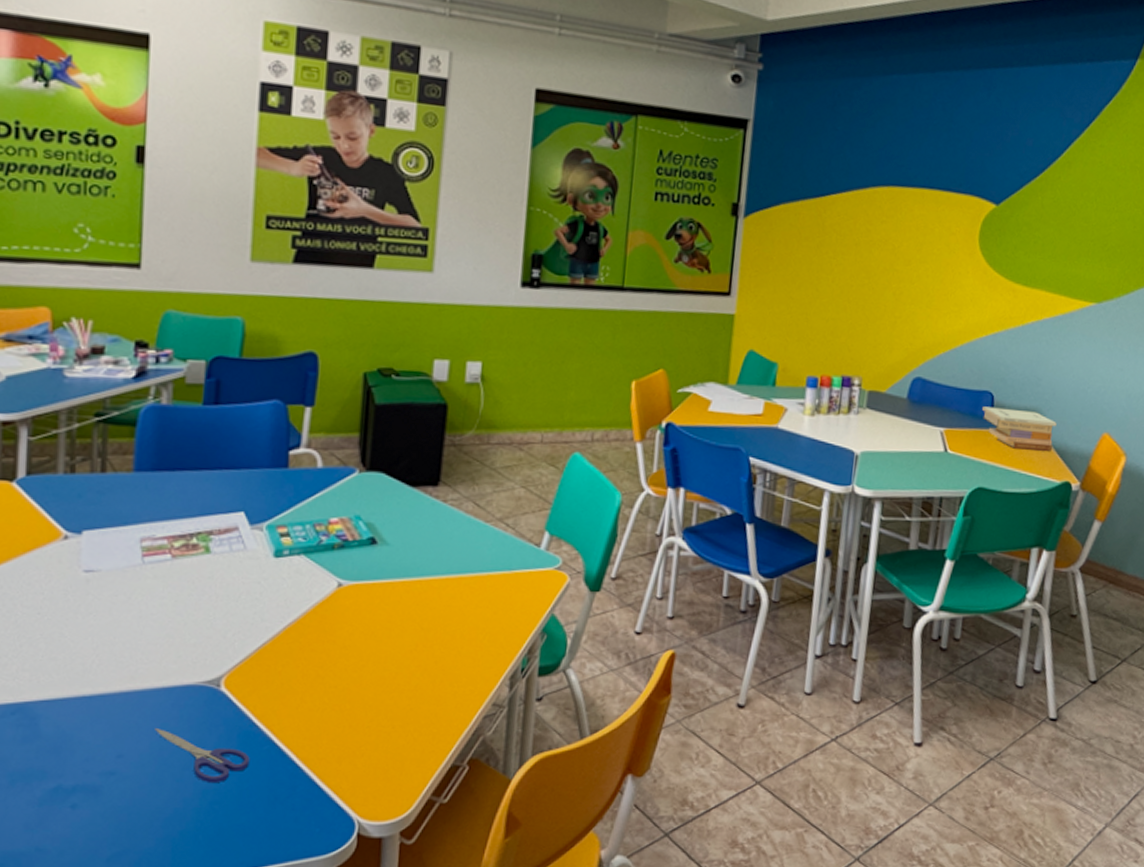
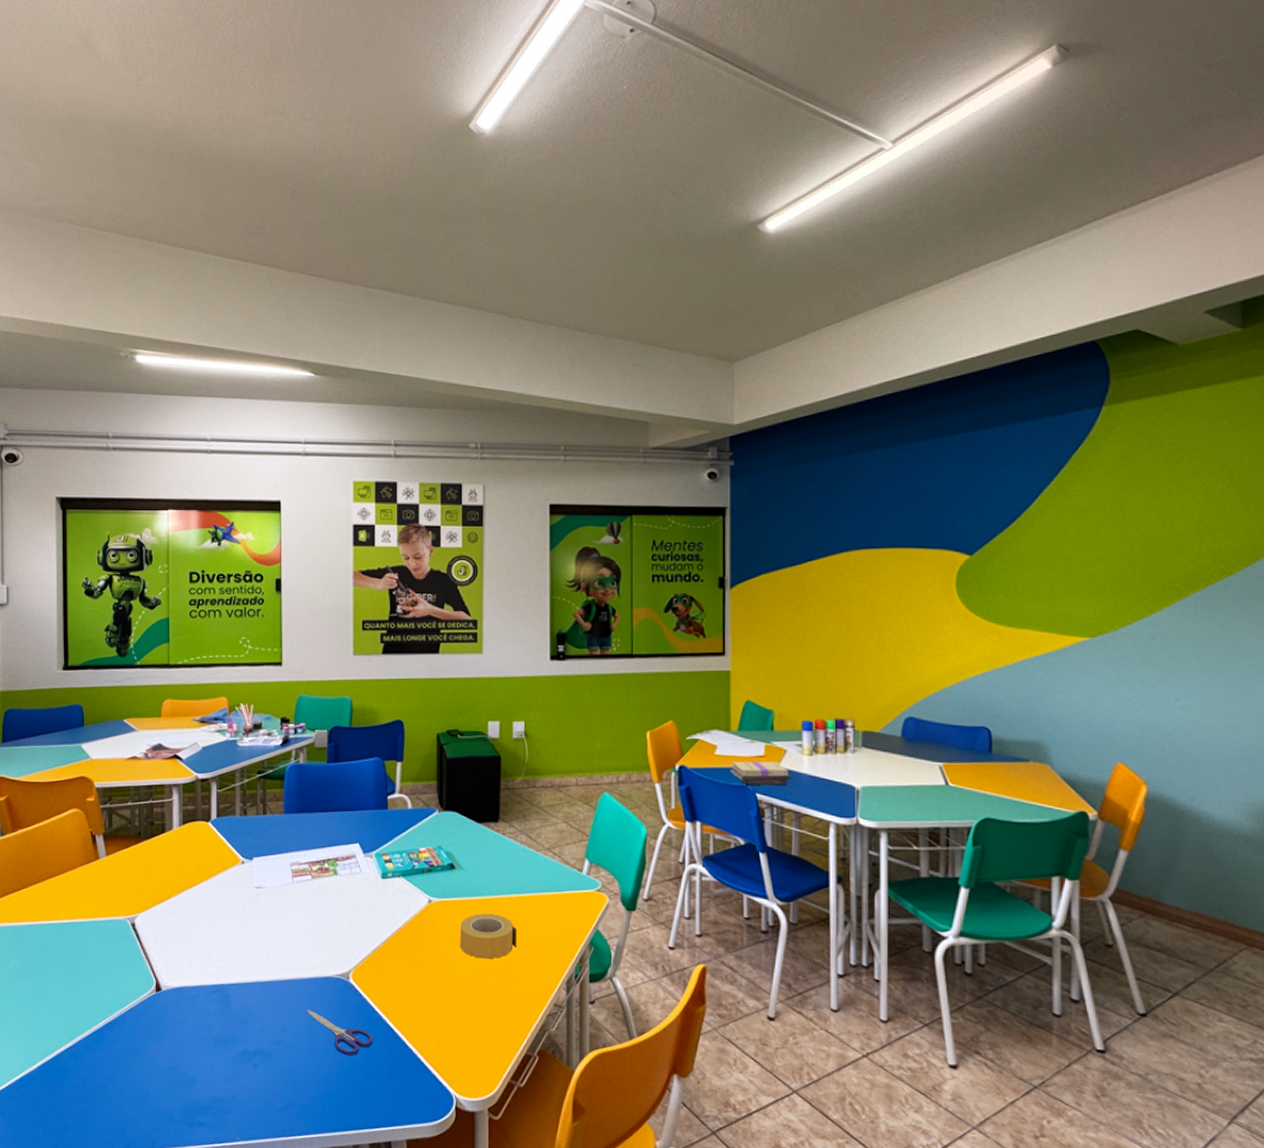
adhesive tape: none [376,598,452,654] -> present [459,913,516,959]
books: none [723,419,790,448] -> present [730,761,792,786]
books: present [982,406,1057,451] -> none [980,741,1063,782]

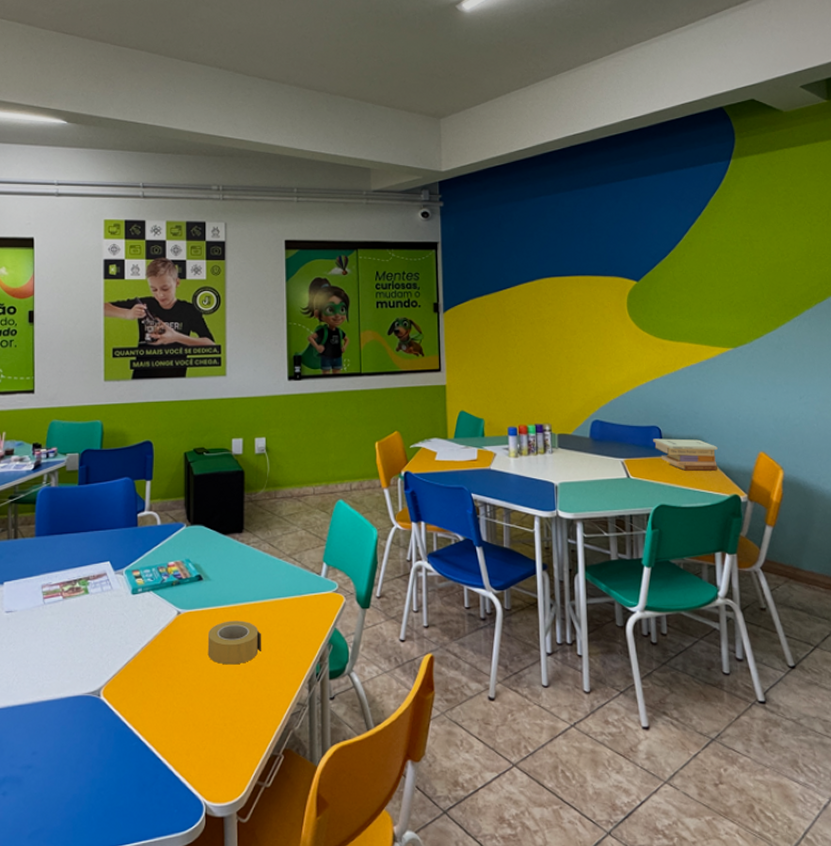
scissors: present [306,1010,373,1056] -> none [57,731,124,774]
books: present [730,761,792,786] -> none [448,465,501,486]
books: none [980,741,1063,782] -> present [653,438,718,471]

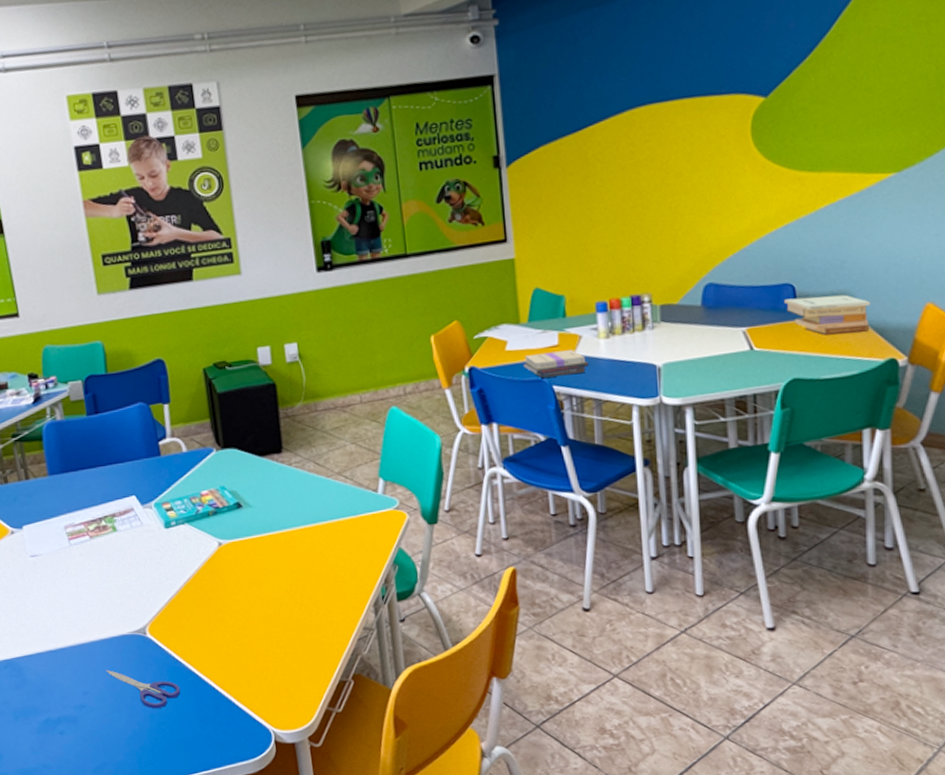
scissors: none [57,731,124,774] -> present [106,670,181,709]
adhesive tape: present [207,620,261,665] -> none [255,547,317,594]
books: none [448,465,501,486] -> present [523,350,589,378]

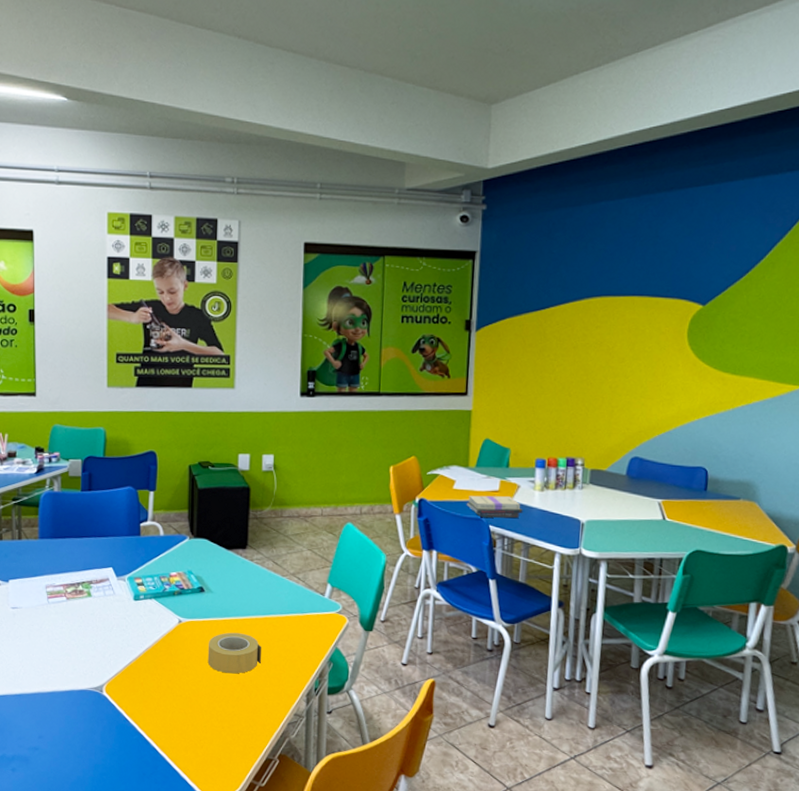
scissors: present [106,670,181,709] -> none [62,719,125,761]
adhesive tape: none [255,547,317,594] -> present [207,632,261,674]
books: present [785,294,870,335] -> none [697,480,770,518]

